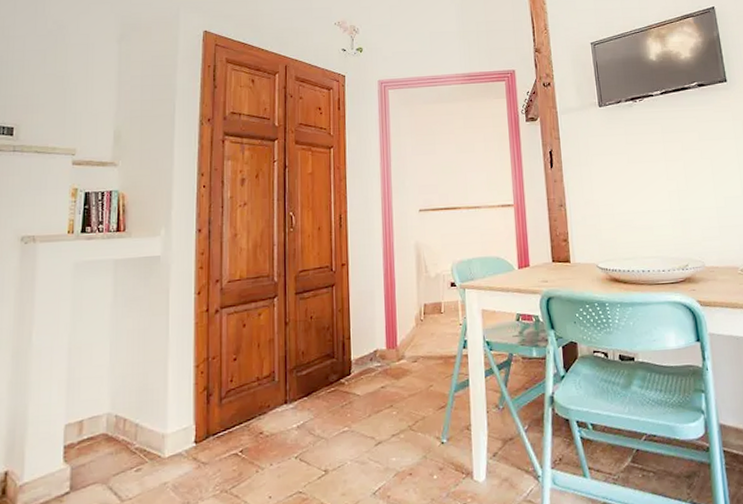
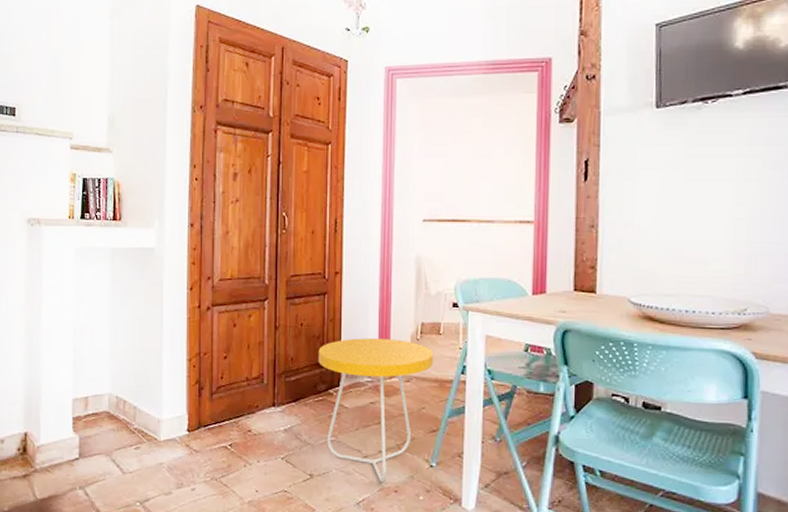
side table: none [328,322,438,468] -> present [318,338,434,483]

